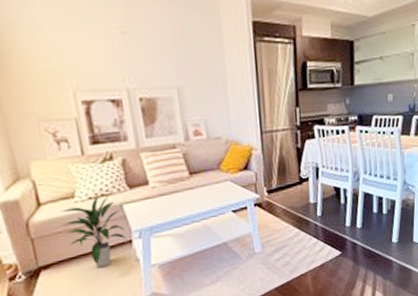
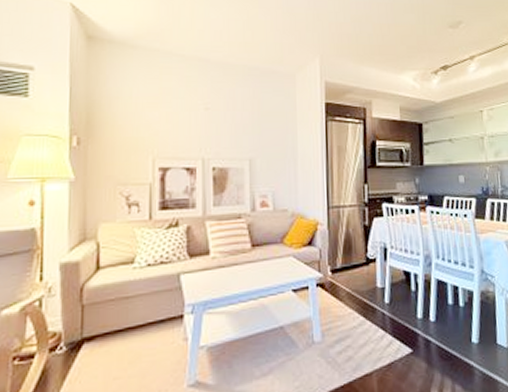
indoor plant: present [60,195,126,268] -> none [115,262,178,345]

